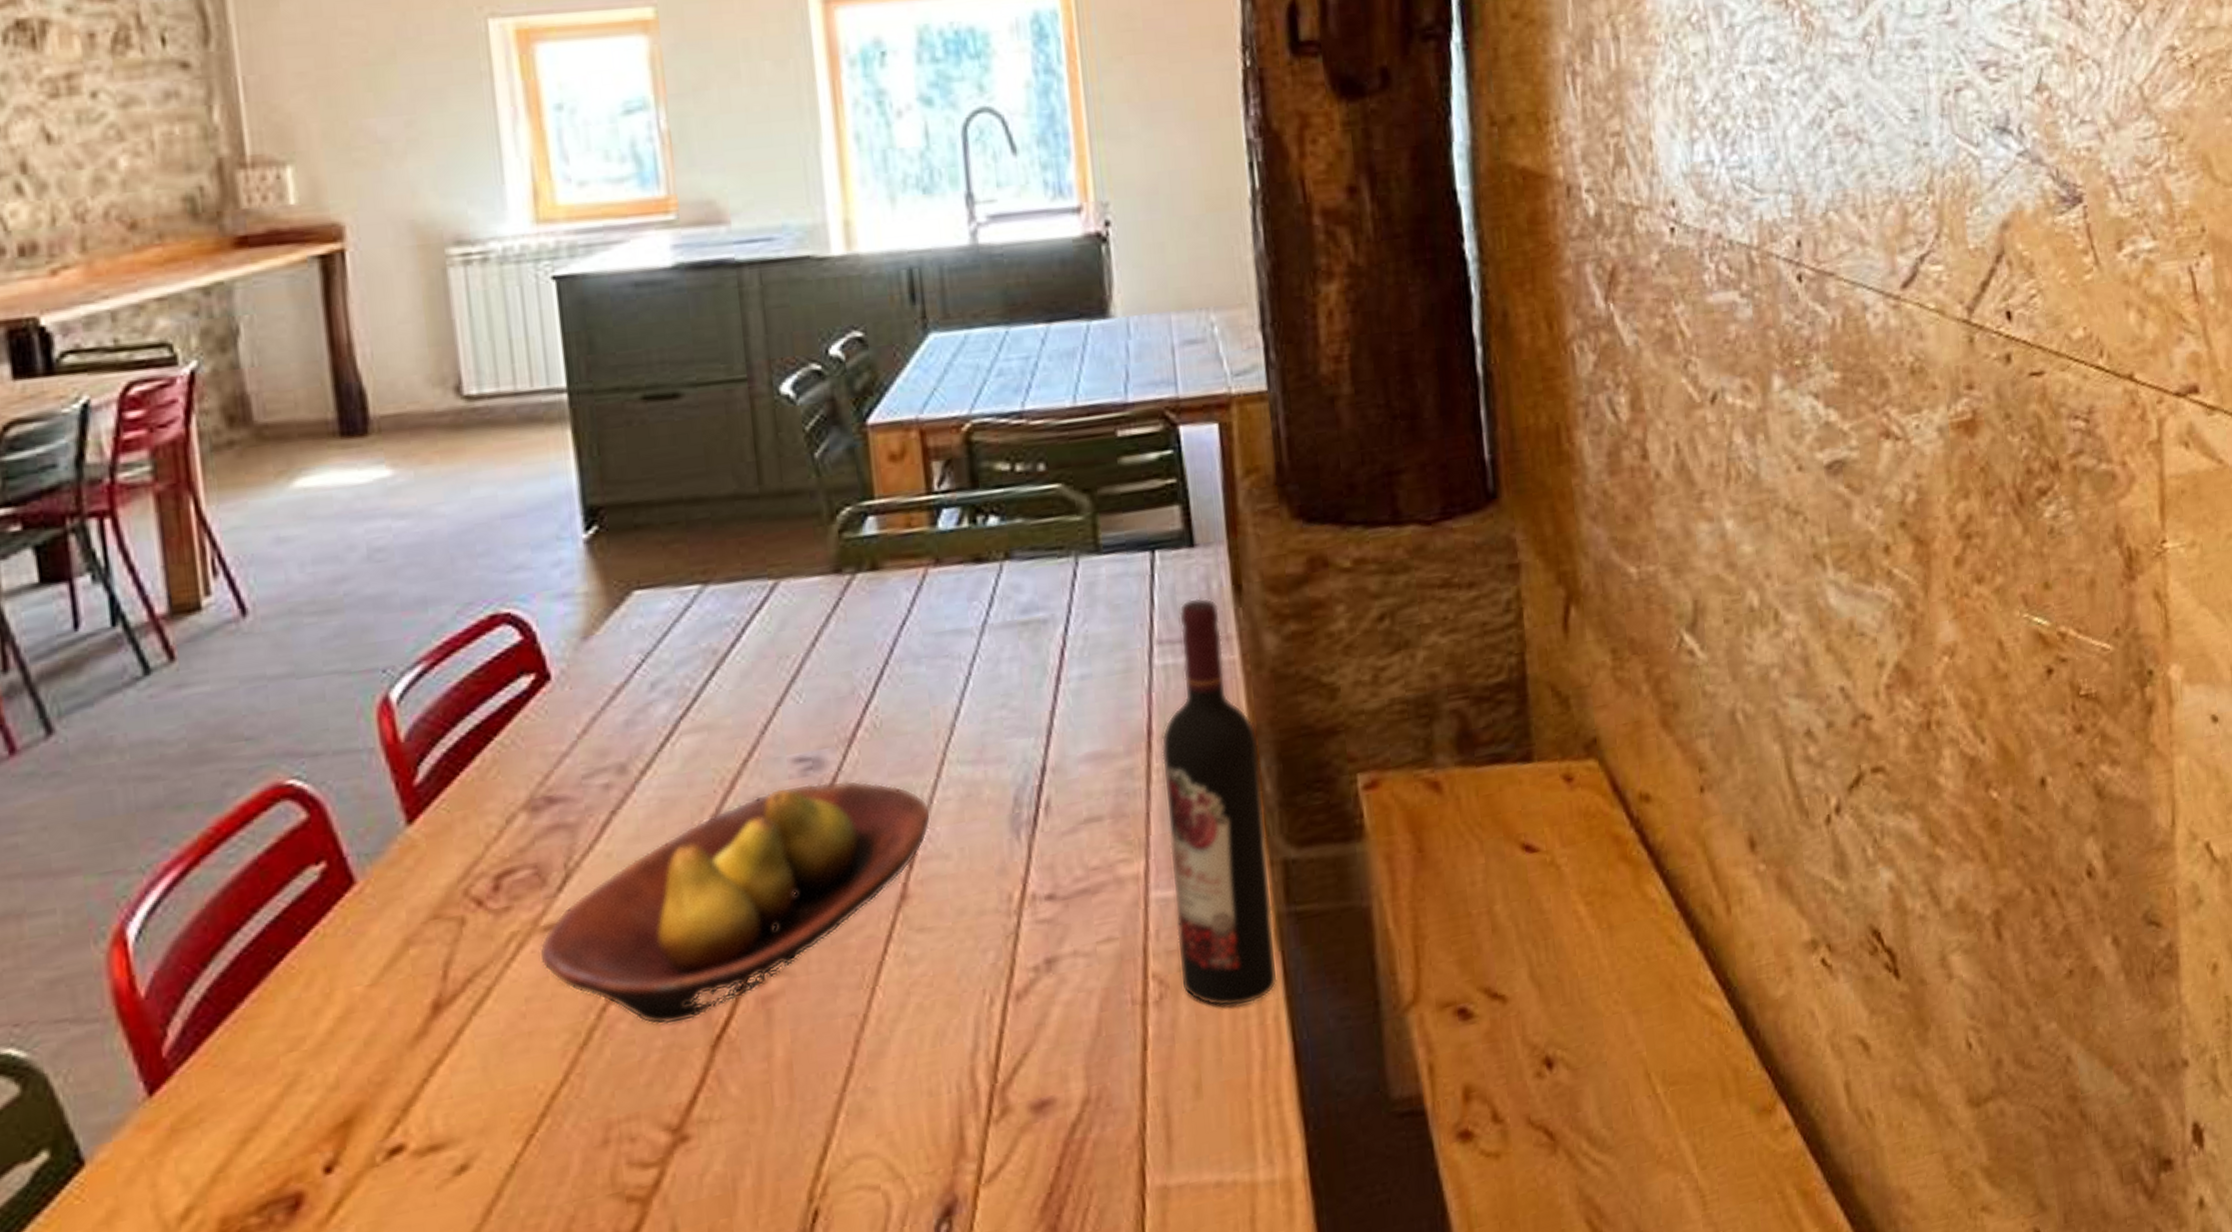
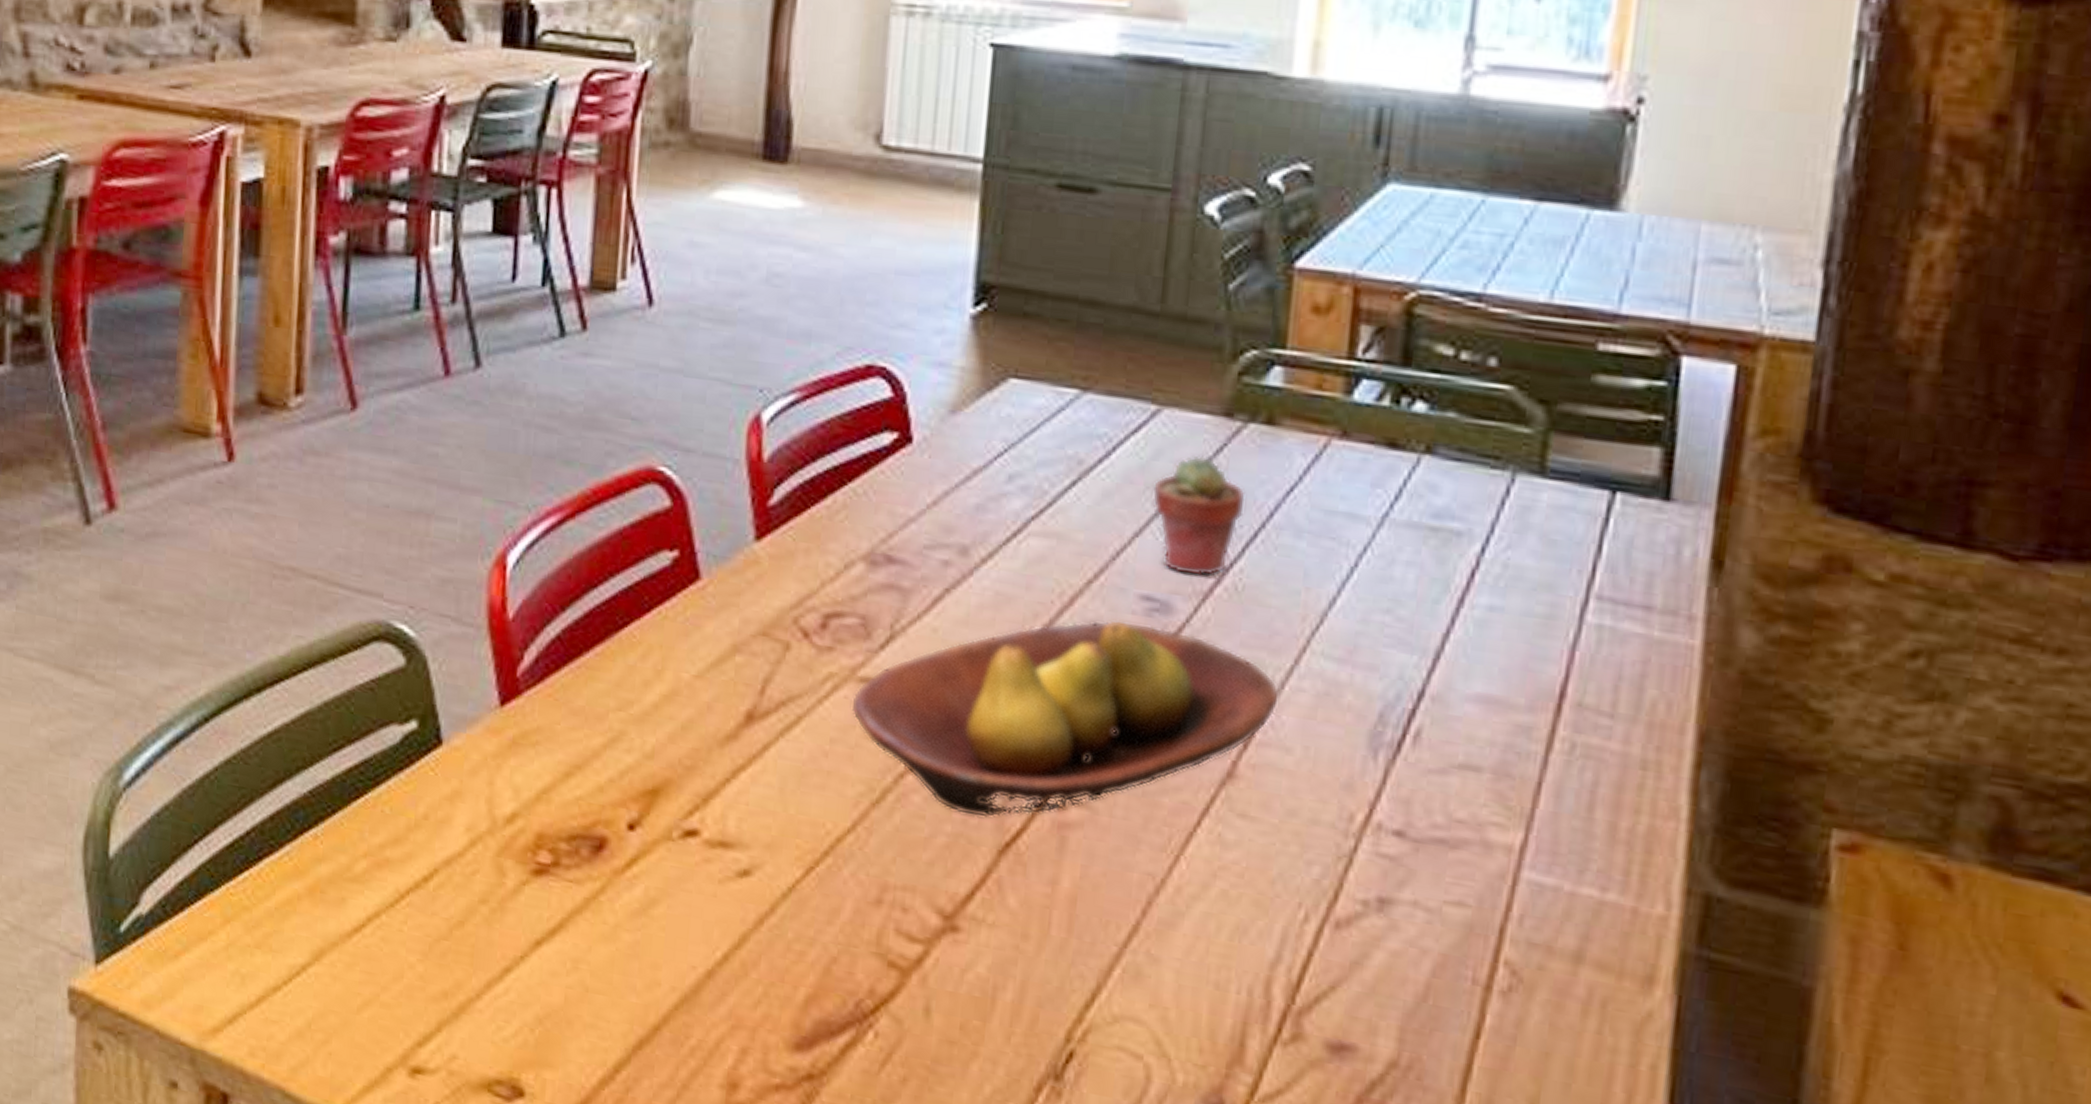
potted succulent: none [784,614,869,728] -> present [1151,455,1247,577]
wine bottle: present [1161,597,1278,1007] -> none [1538,559,1705,1040]

